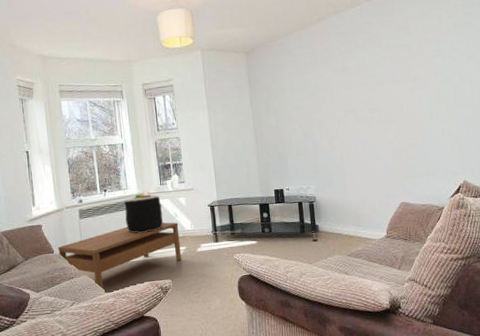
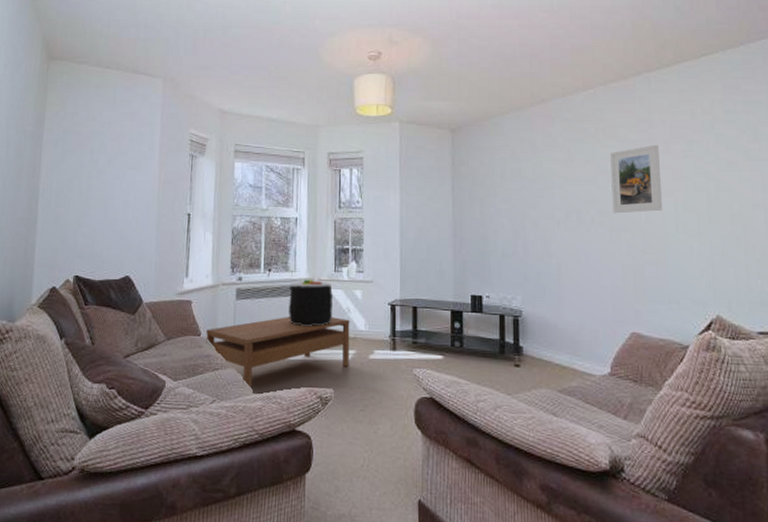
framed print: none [377,48,420,109] -> present [610,144,663,214]

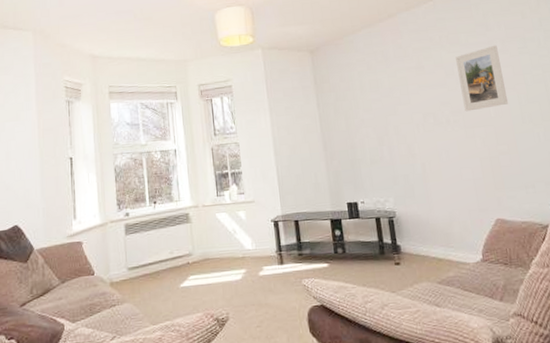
coffee table: present [206,317,350,388] -> none [99,240,241,319]
sushi roll: present [289,279,333,326] -> none [176,206,220,253]

